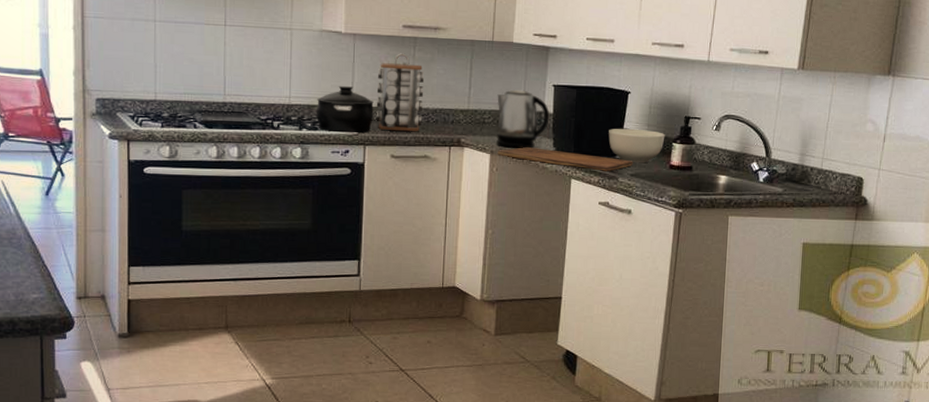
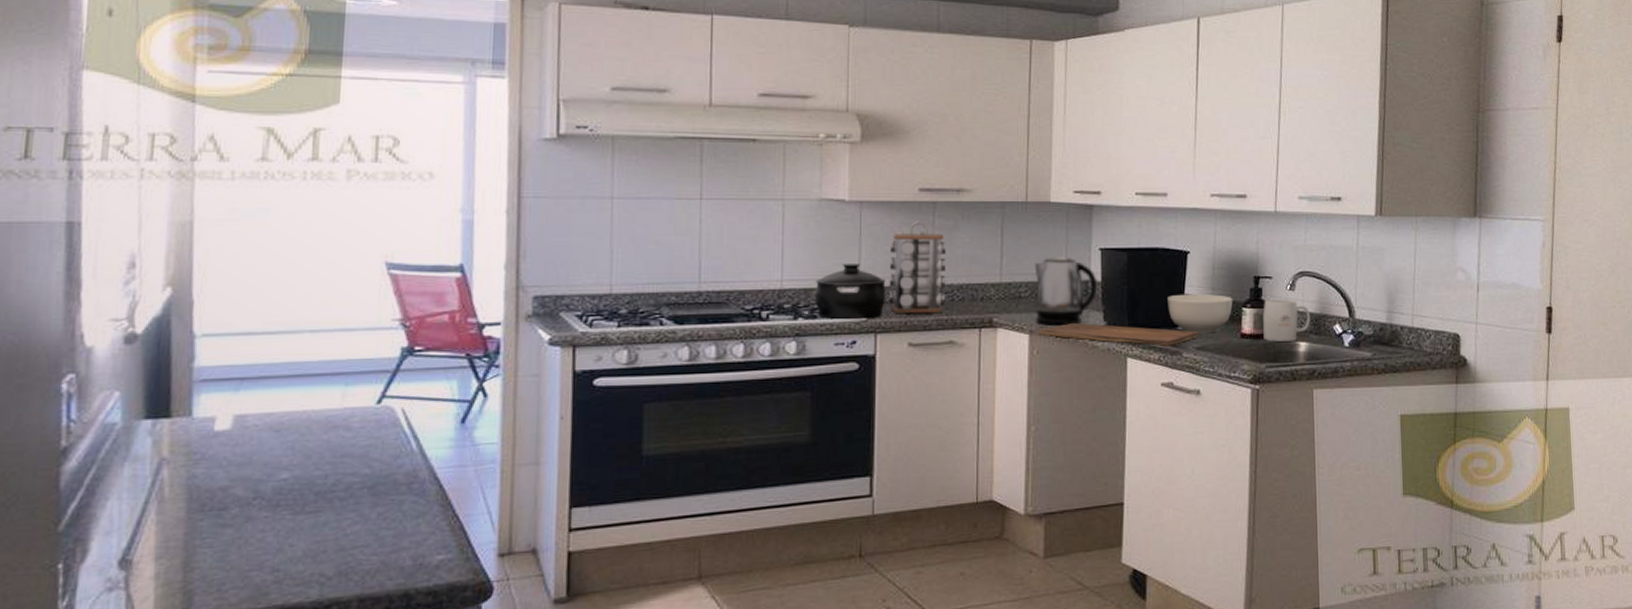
mug: none [689,137,731,174] -> present [1263,299,1310,342]

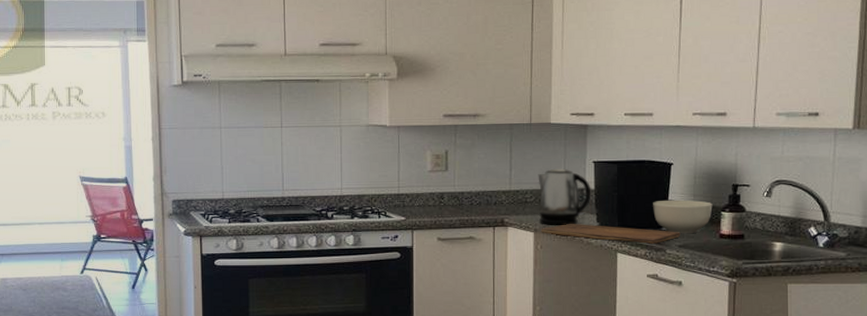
saucepan: present [815,264,886,320] -> none [367,175,419,219]
spice rack: present [888,221,946,314] -> none [421,141,466,215]
mug: present [1263,299,1310,342] -> none [741,204,786,242]

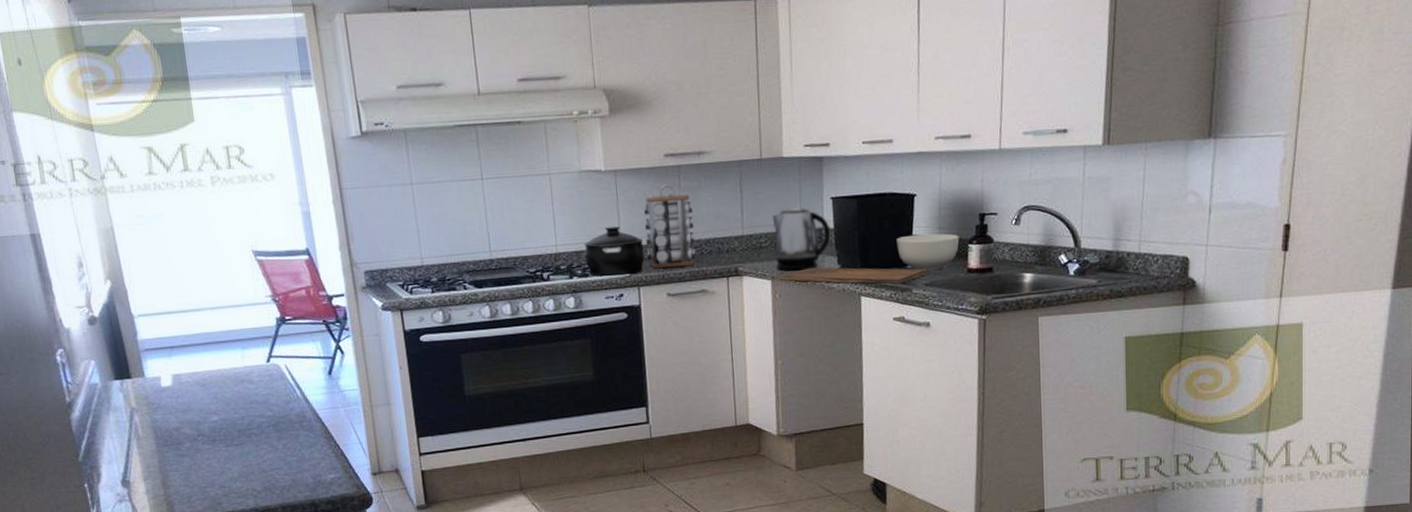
saucepan: none [367,175,419,219] -> present [584,226,645,277]
spice rack: none [421,141,466,215] -> present [644,184,696,269]

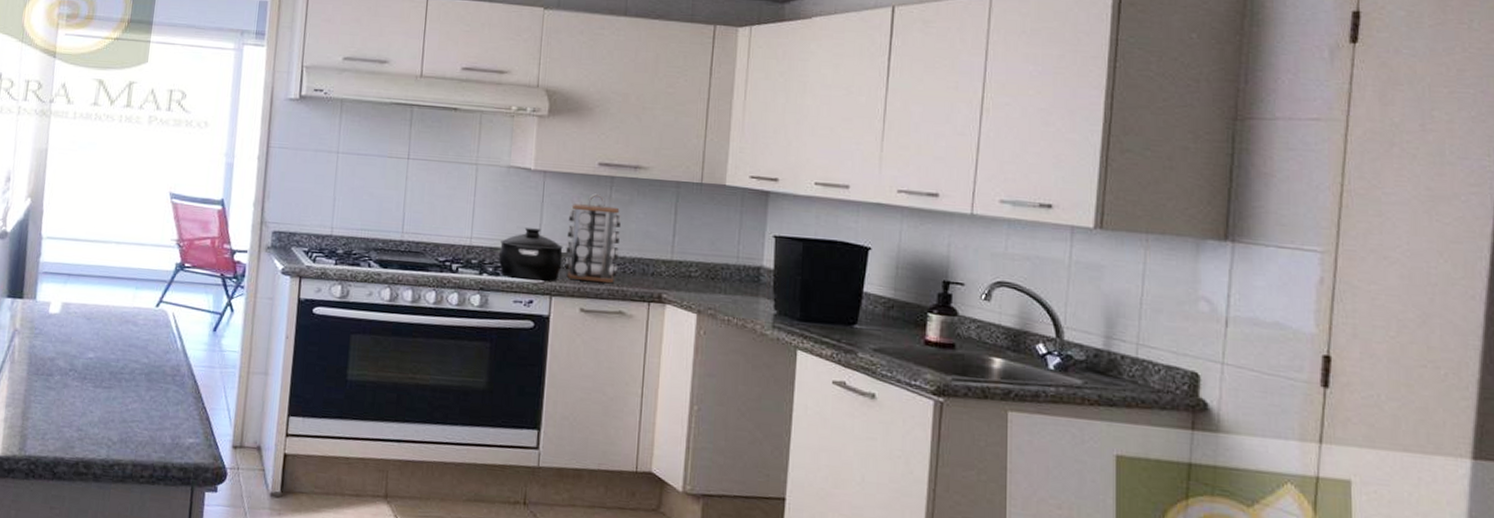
kettle: present [772,207,831,271] -> none [704,239,770,310]
cutting board: present [778,267,927,285] -> none [705,308,877,345]
bowl: present [896,233,959,272] -> none [844,291,918,336]

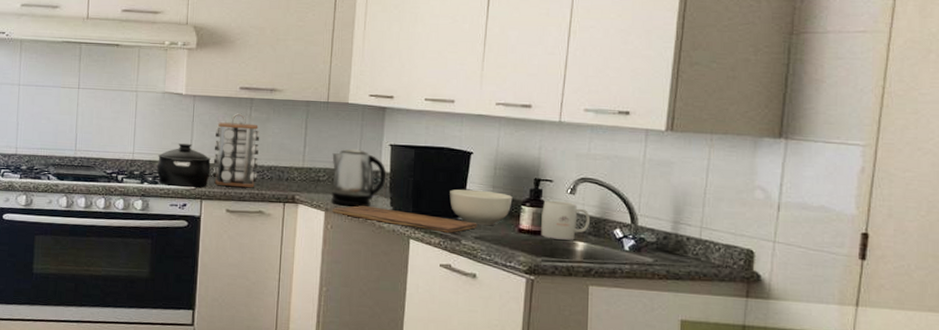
kettle: none [704,239,770,310] -> present [331,148,387,207]
cutting board: none [705,308,877,345] -> present [332,205,478,234]
bowl: none [844,291,918,336] -> present [450,189,513,226]
mug: none [951,307,1008,356] -> present [541,200,590,240]

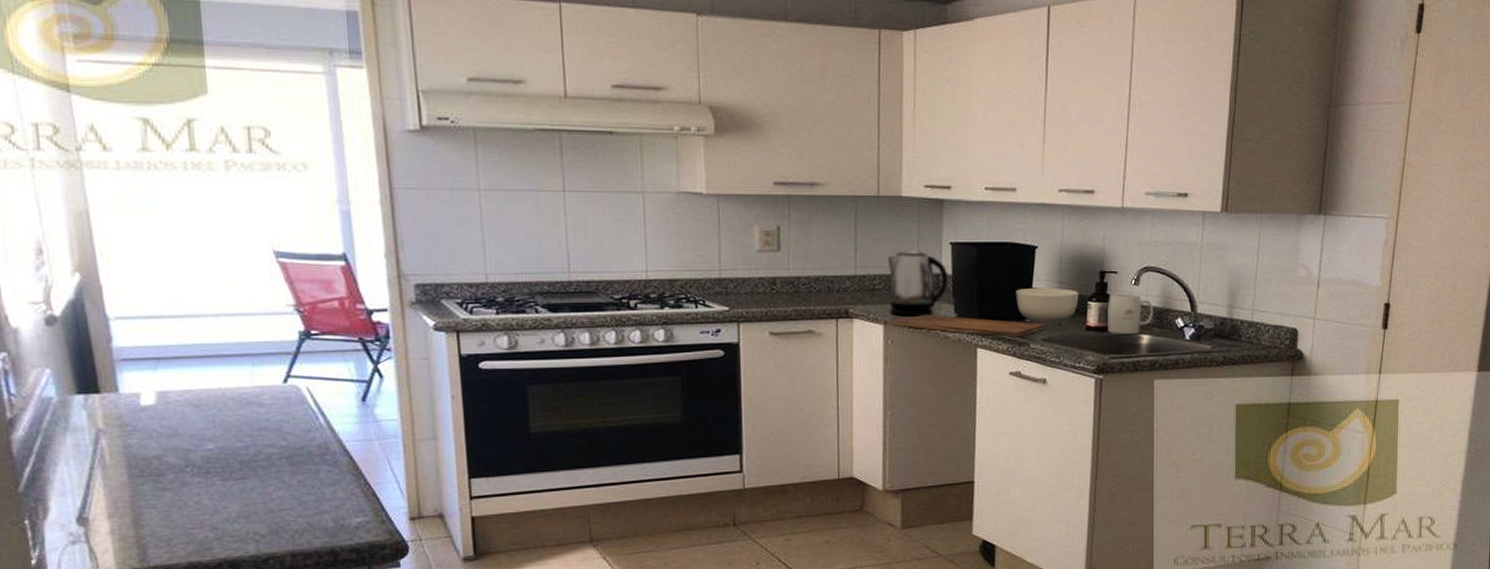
saucepan: present [157,143,211,188] -> none [679,256,746,310]
spice rack: present [212,113,259,188] -> none [748,214,803,305]

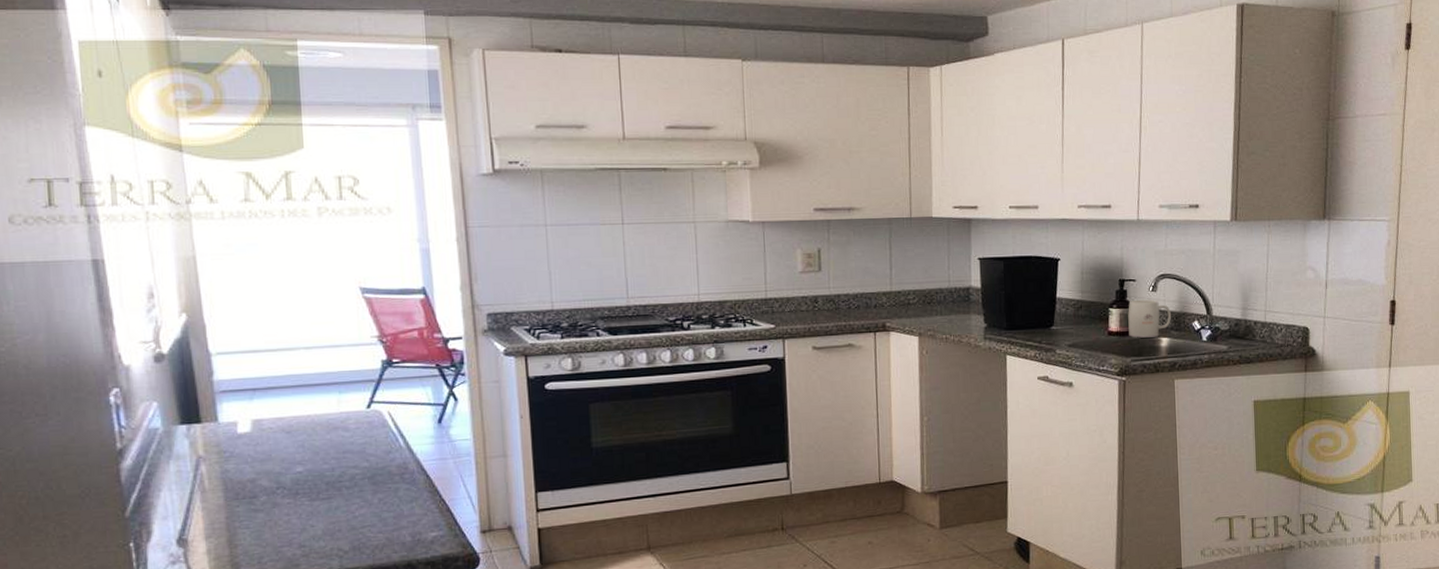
kettle: present [887,250,949,317] -> none [920,266,978,328]
cutting board: present [891,315,1045,338] -> none [926,325,1070,345]
bowl: present [1016,287,1079,326] -> none [1041,296,1101,333]

